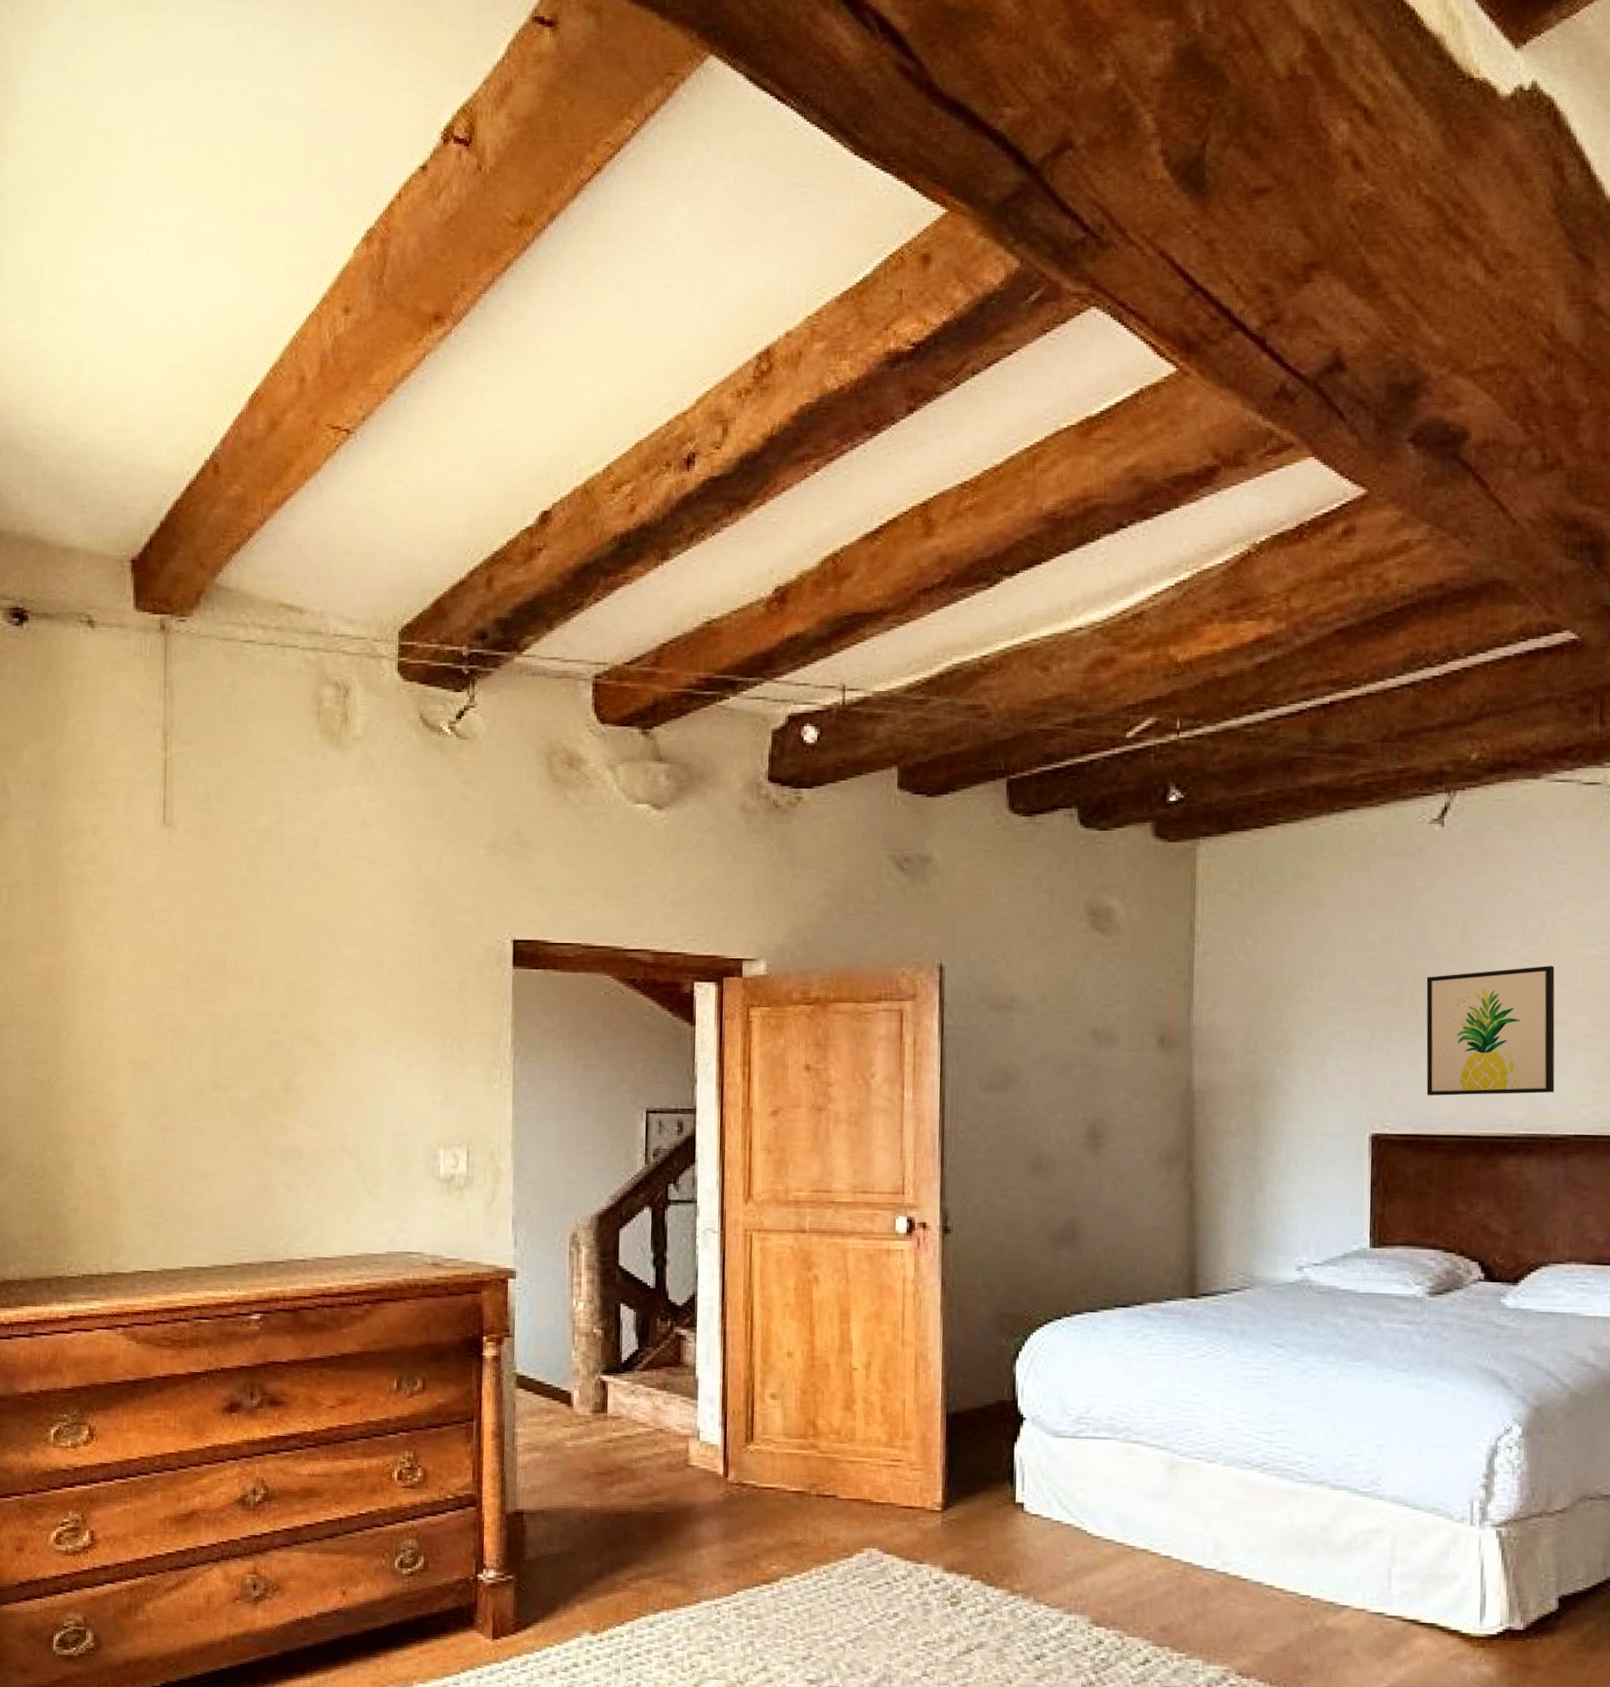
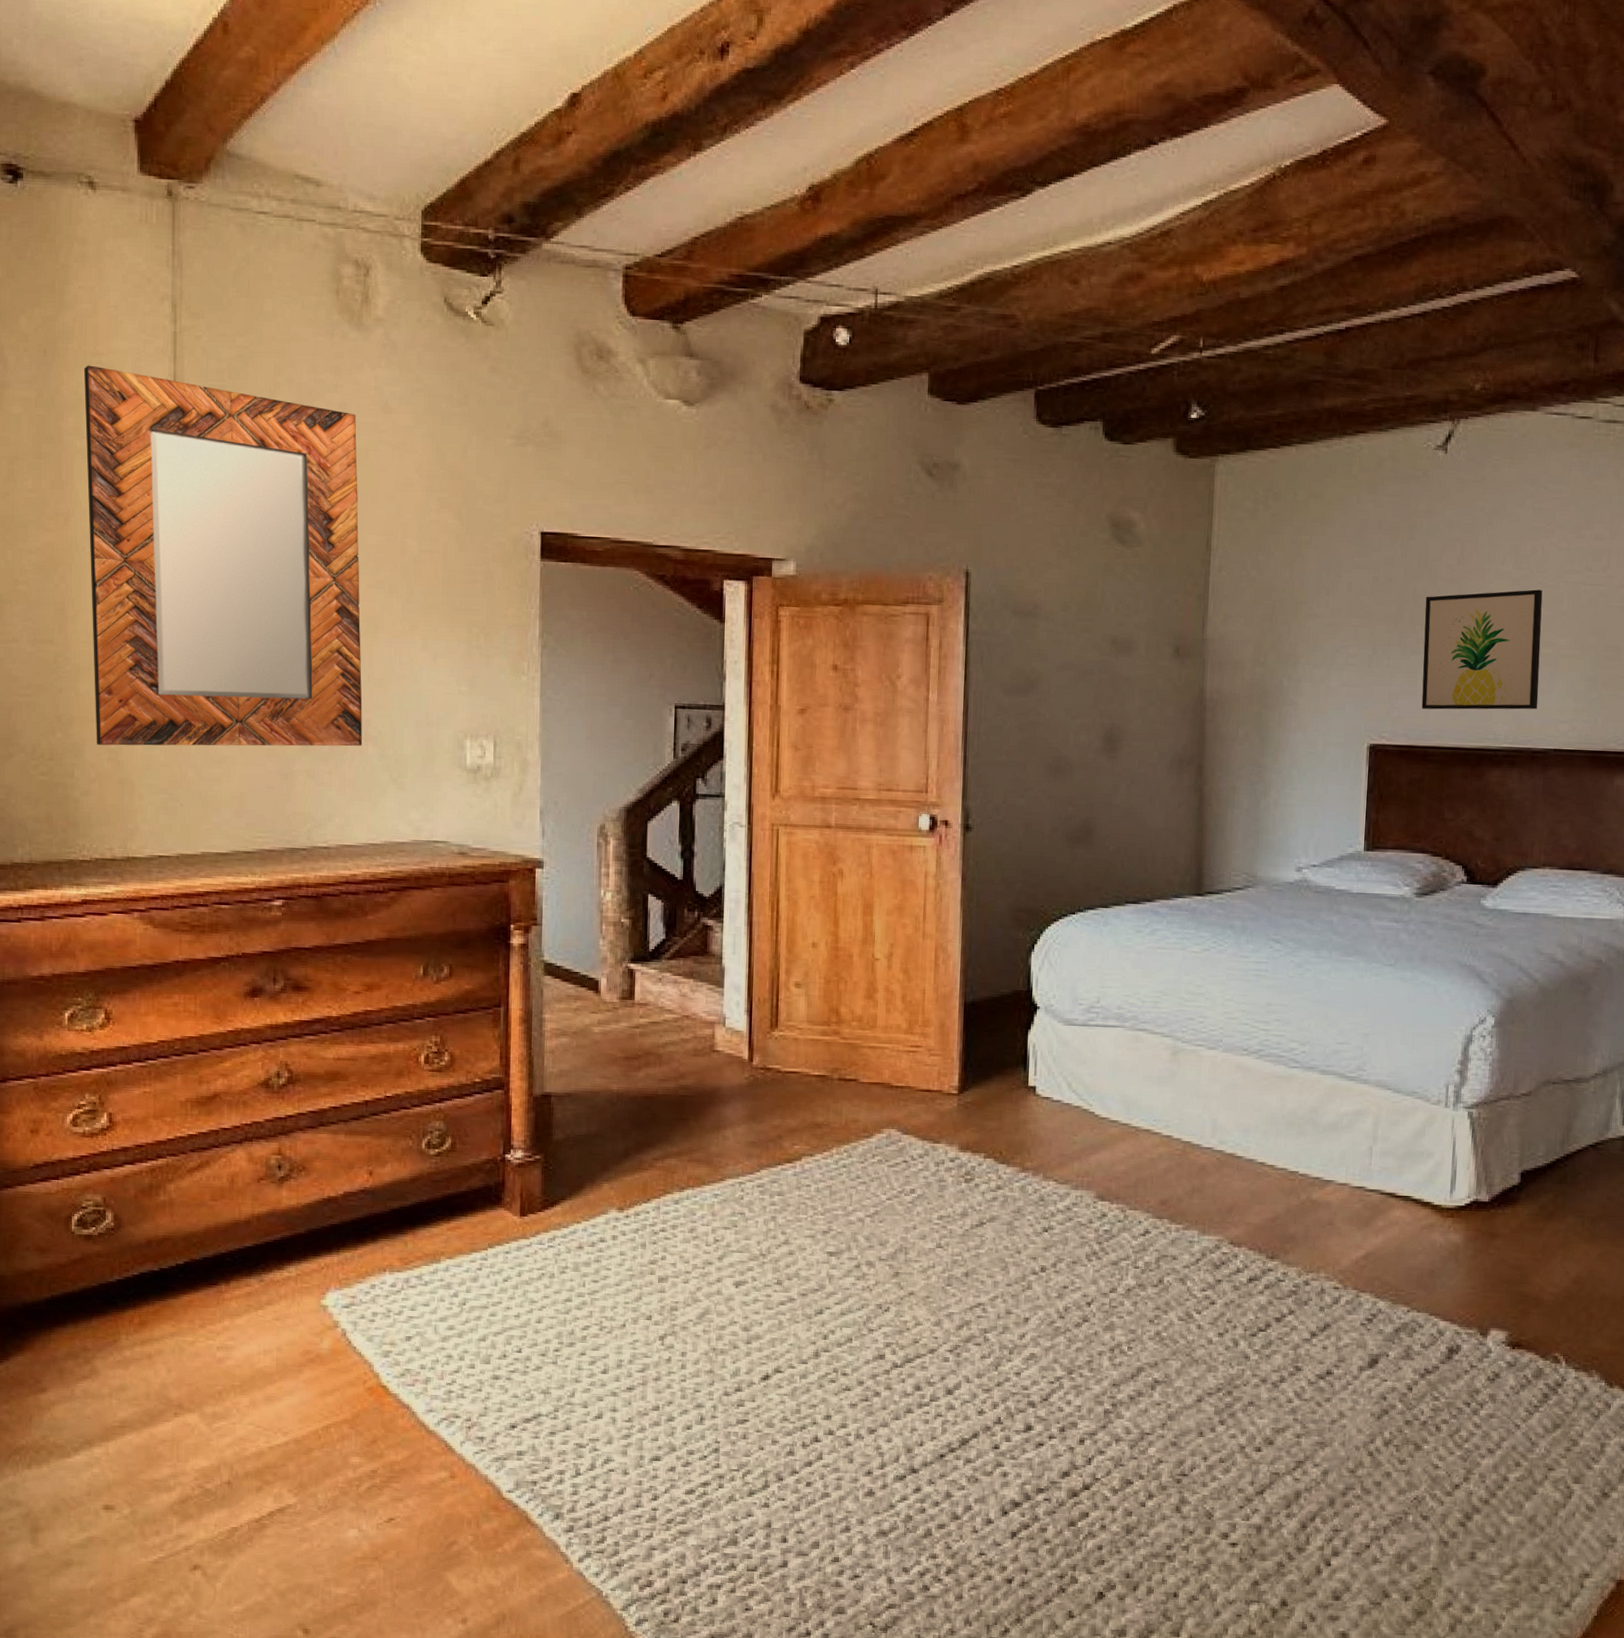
home mirror: none [80,794,339,1163] -> present [83,365,362,747]

